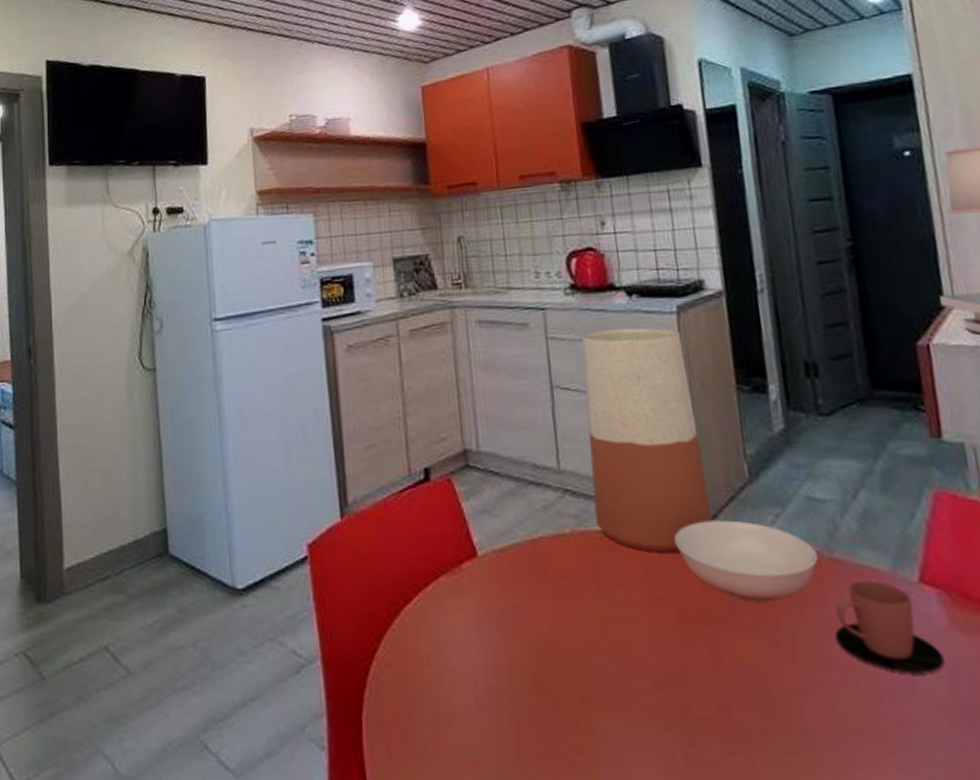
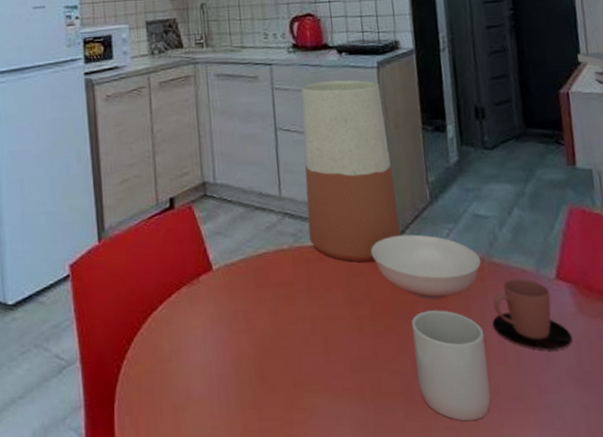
mug: none [728,616,837,760] -> present [411,310,492,422]

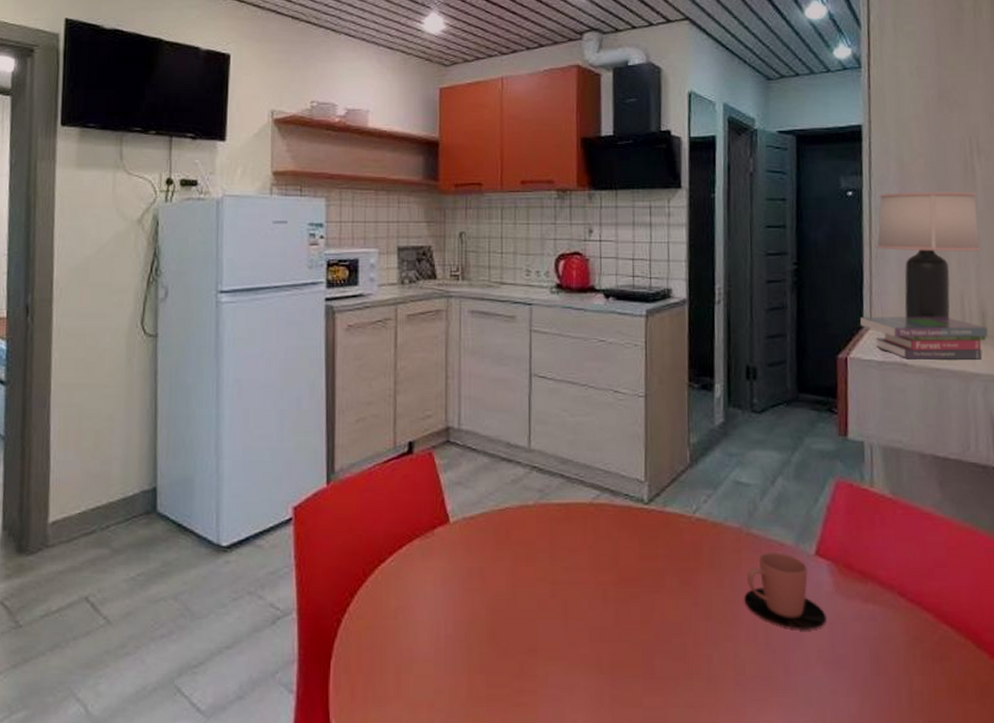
vase: present [300,80,401,263] -> none [556,327,656,525]
bowl: present [370,234,481,299] -> none [621,498,738,569]
mug: present [411,310,492,422] -> none [658,580,736,700]

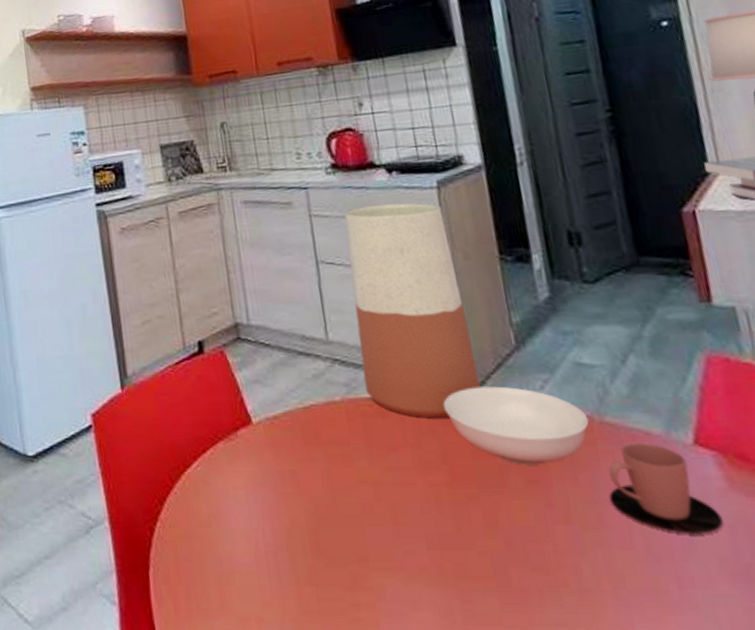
vase: none [556,327,656,525] -> present [344,203,481,419]
bowl: none [621,498,738,569] -> present [443,386,589,465]

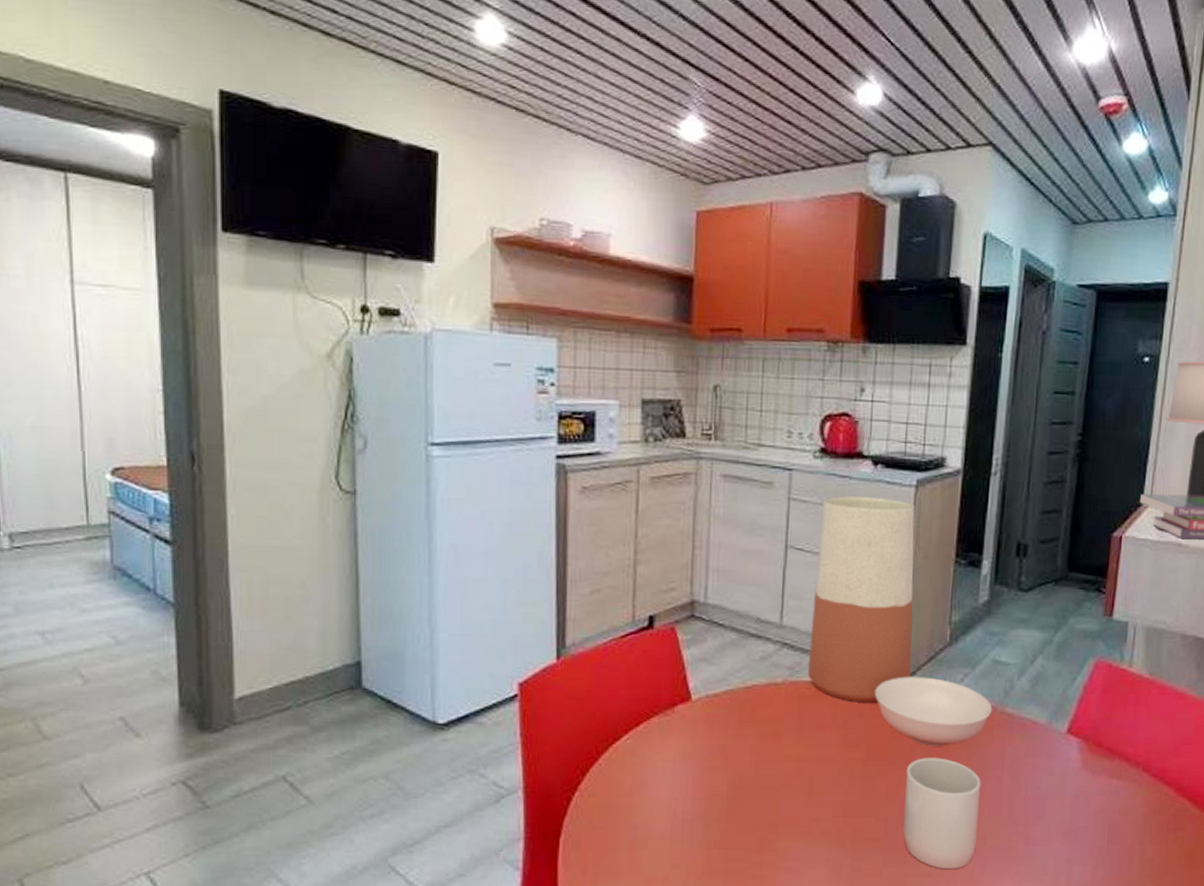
mug: none [501,479,615,618] -> present [902,758,981,870]
cup: present [608,443,723,535] -> none [992,731,1071,805]

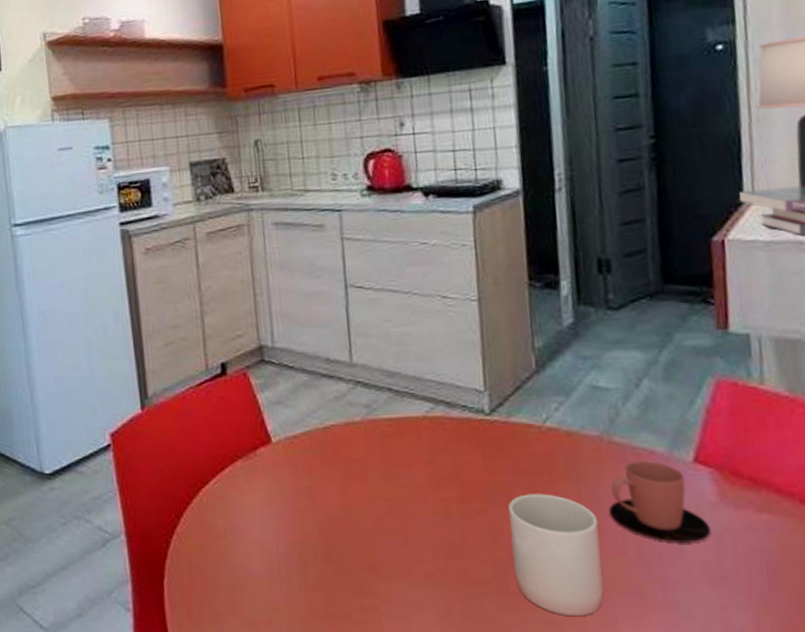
vase: present [807,496,916,703] -> none [376,227,498,438]
bowl: present [874,677,993,746] -> none [460,408,598,481]
cup: none [992,731,1071,805] -> present [609,461,711,544]

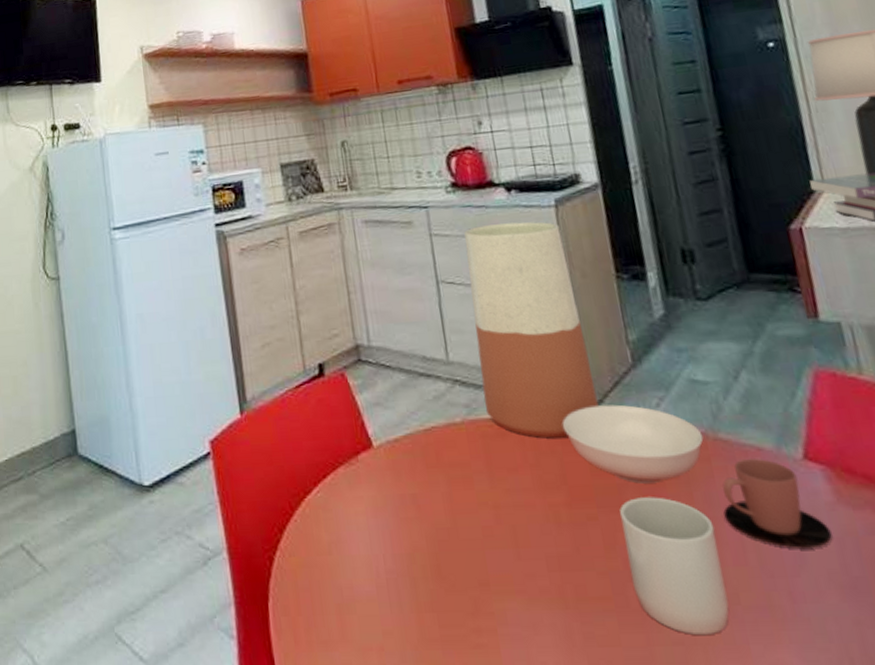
vase: none [376,227,498,438] -> present [464,221,599,439]
bowl: none [460,408,598,481] -> present [562,404,704,484]

